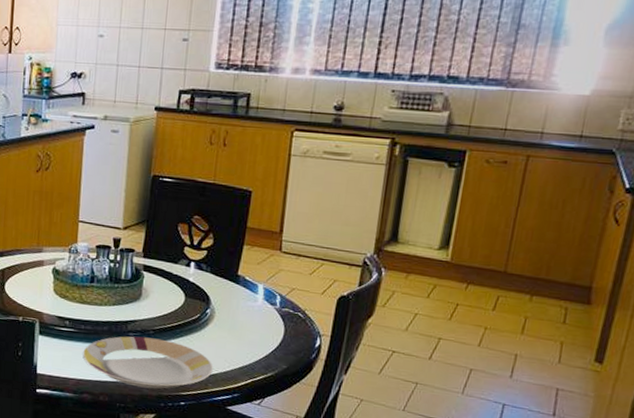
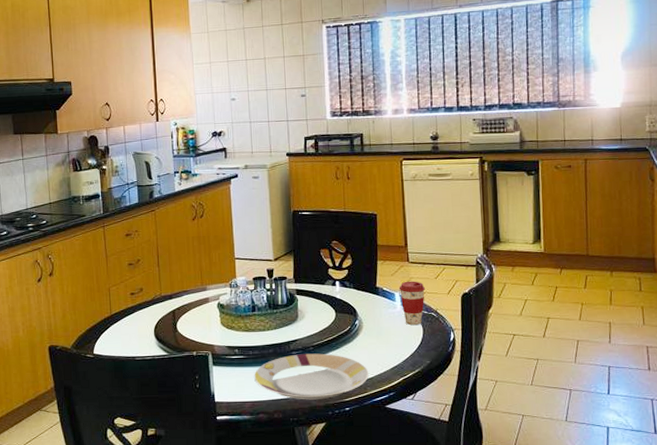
coffee cup: none [264,273,296,325] -> present [398,281,426,326]

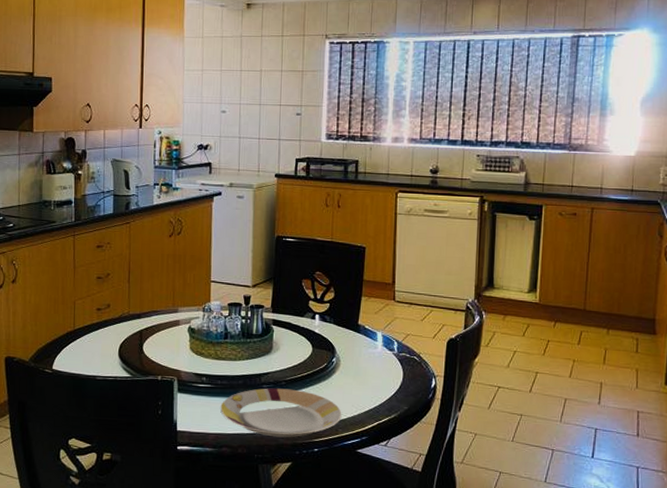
coffee cup: present [398,281,426,326] -> none [381,321,410,369]

